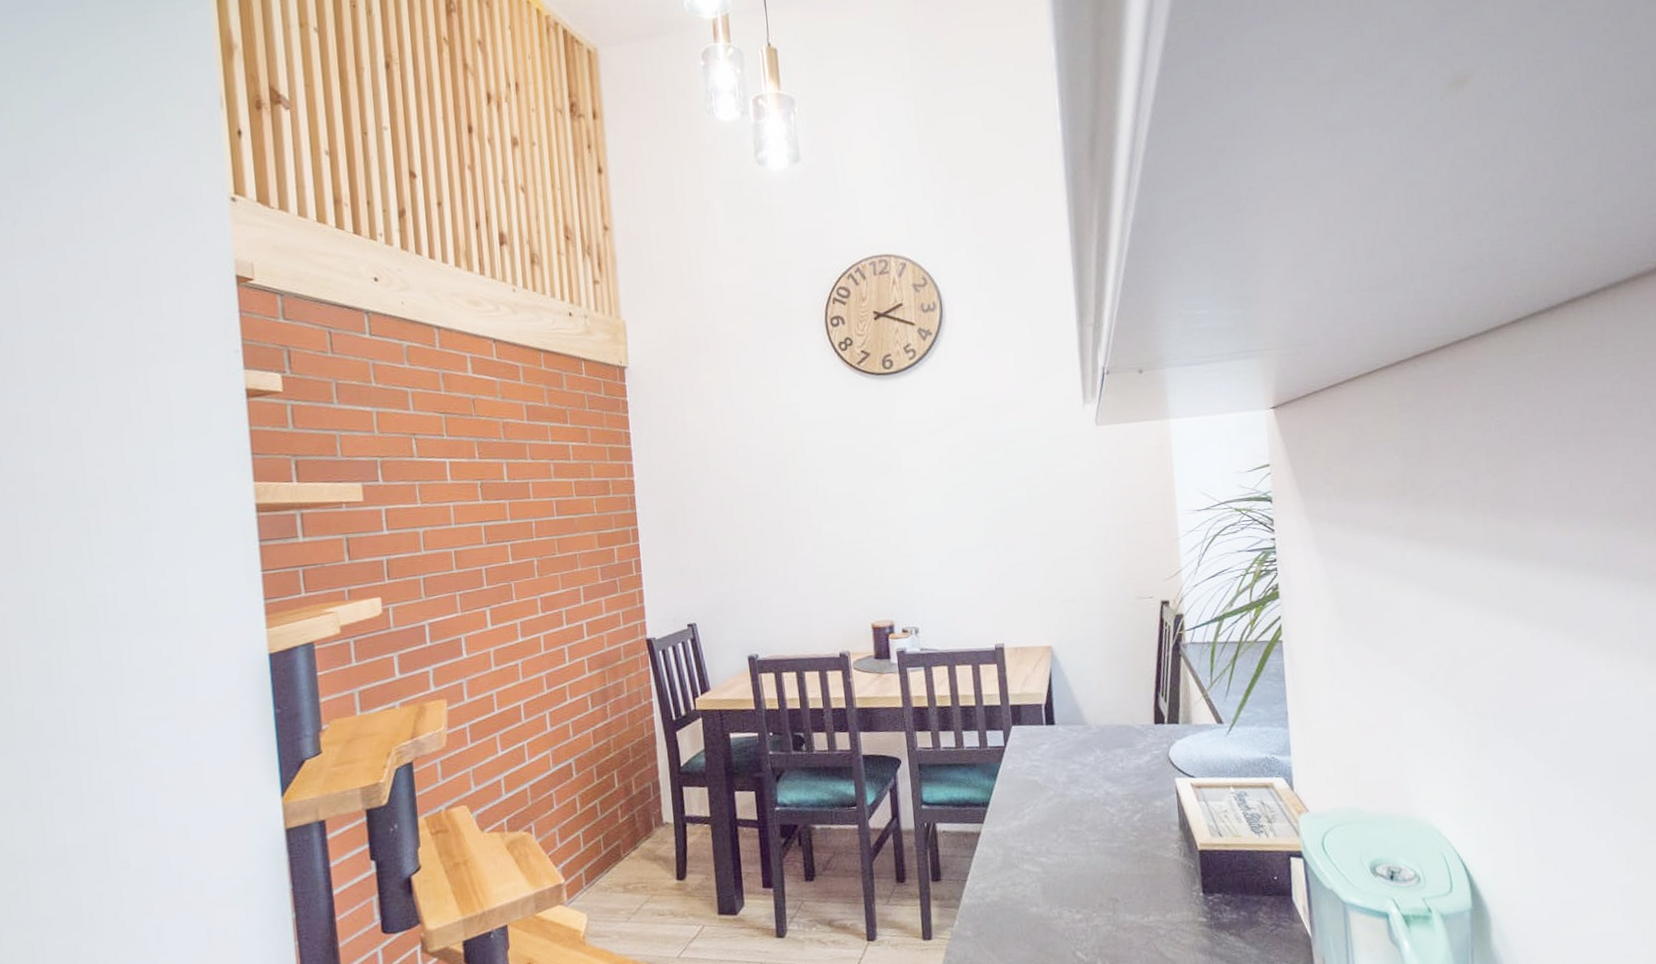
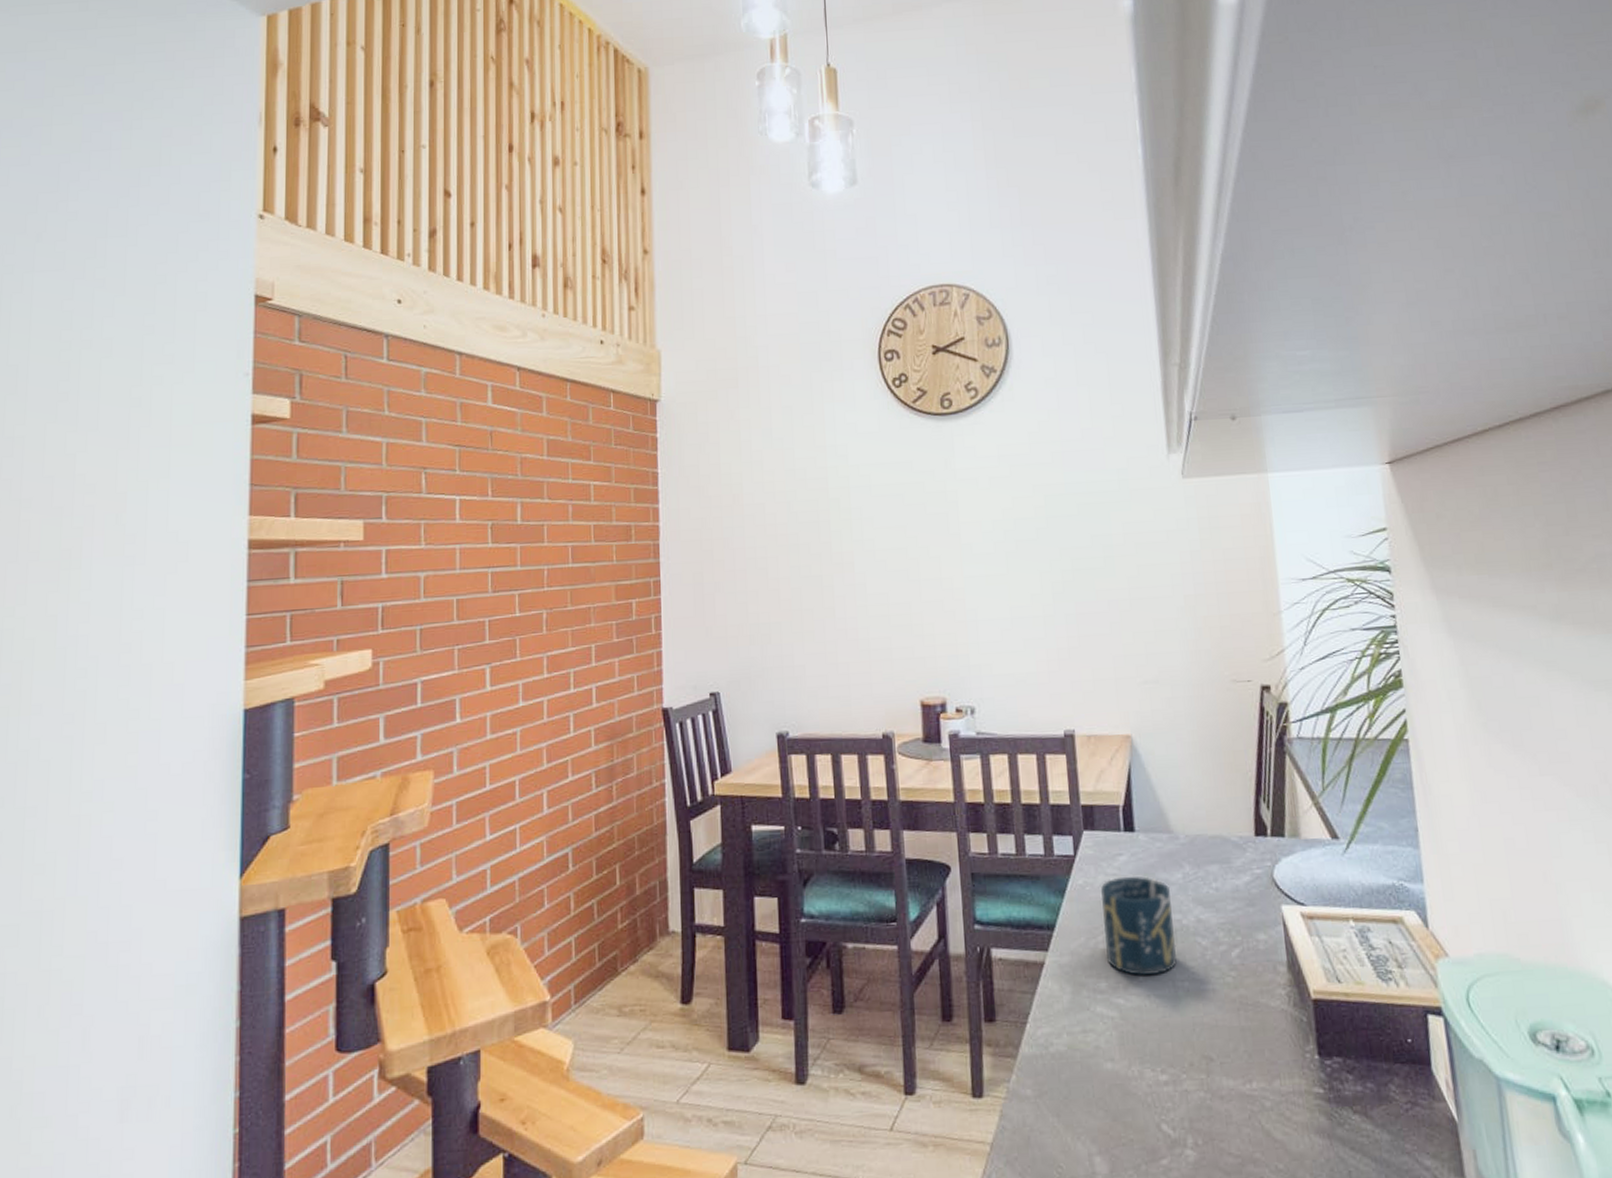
cup: none [1027,760,1089,840] -> present [1101,876,1177,977]

